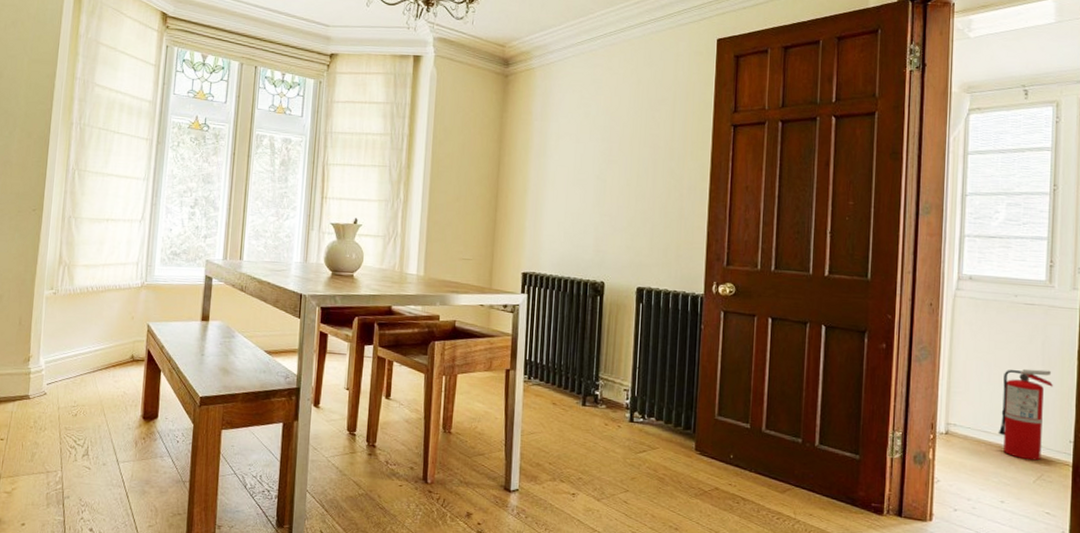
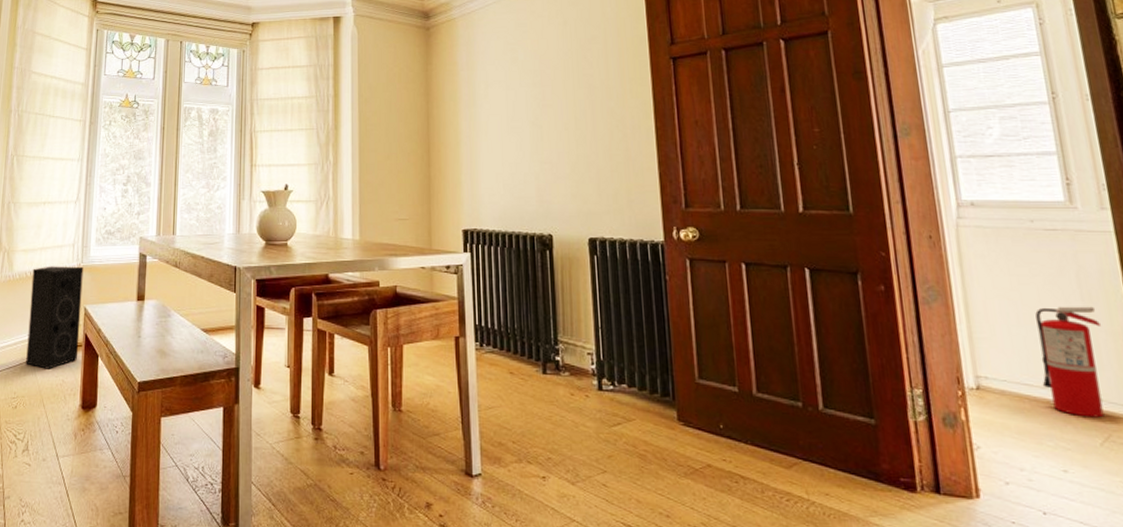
speaker: none [86,282,147,381] -> present [26,266,84,369]

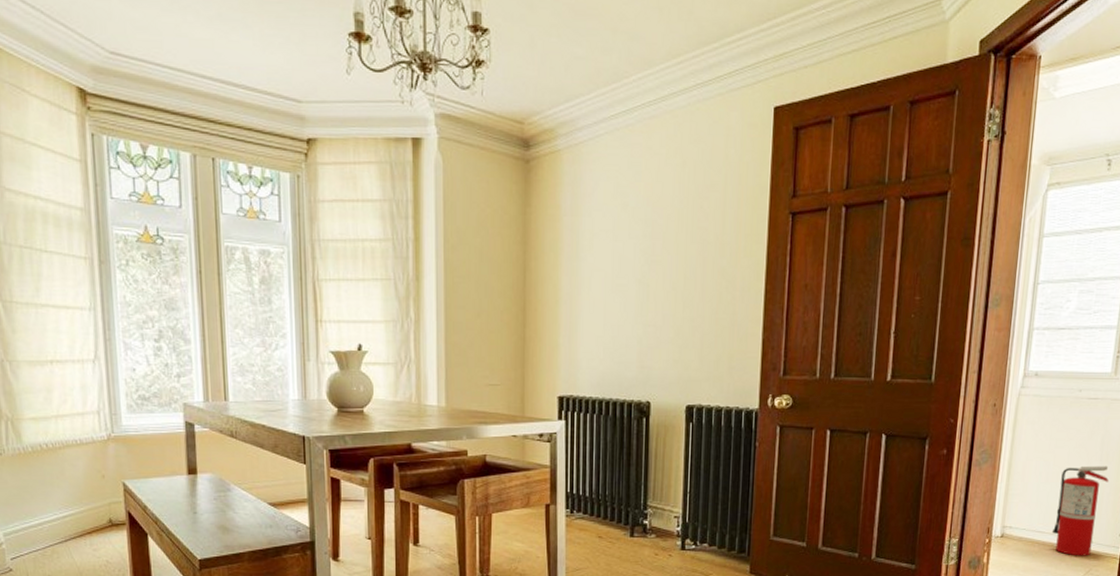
speaker: present [26,266,84,369] -> none [48,436,123,550]

